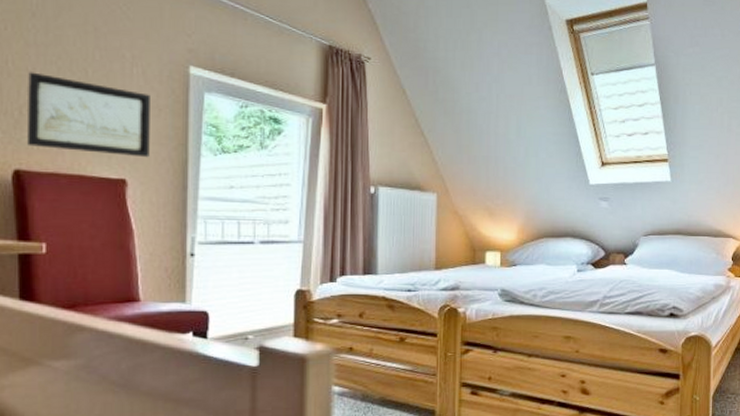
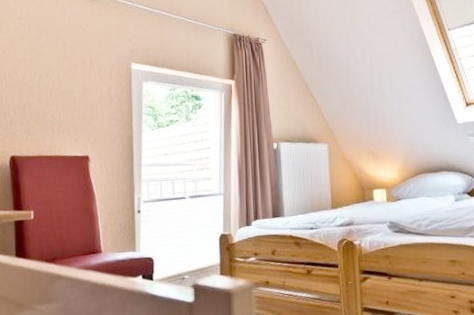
wall art: present [27,72,150,158] -> none [20,81,105,138]

